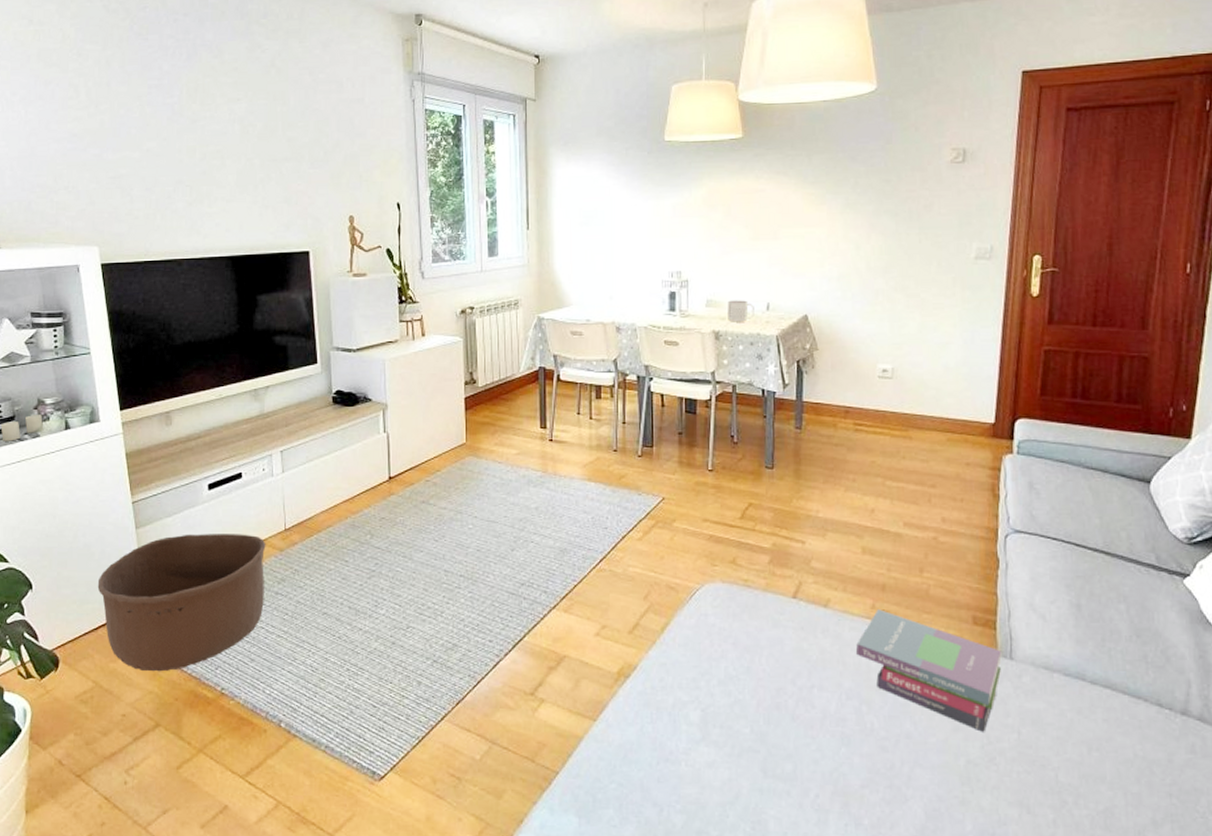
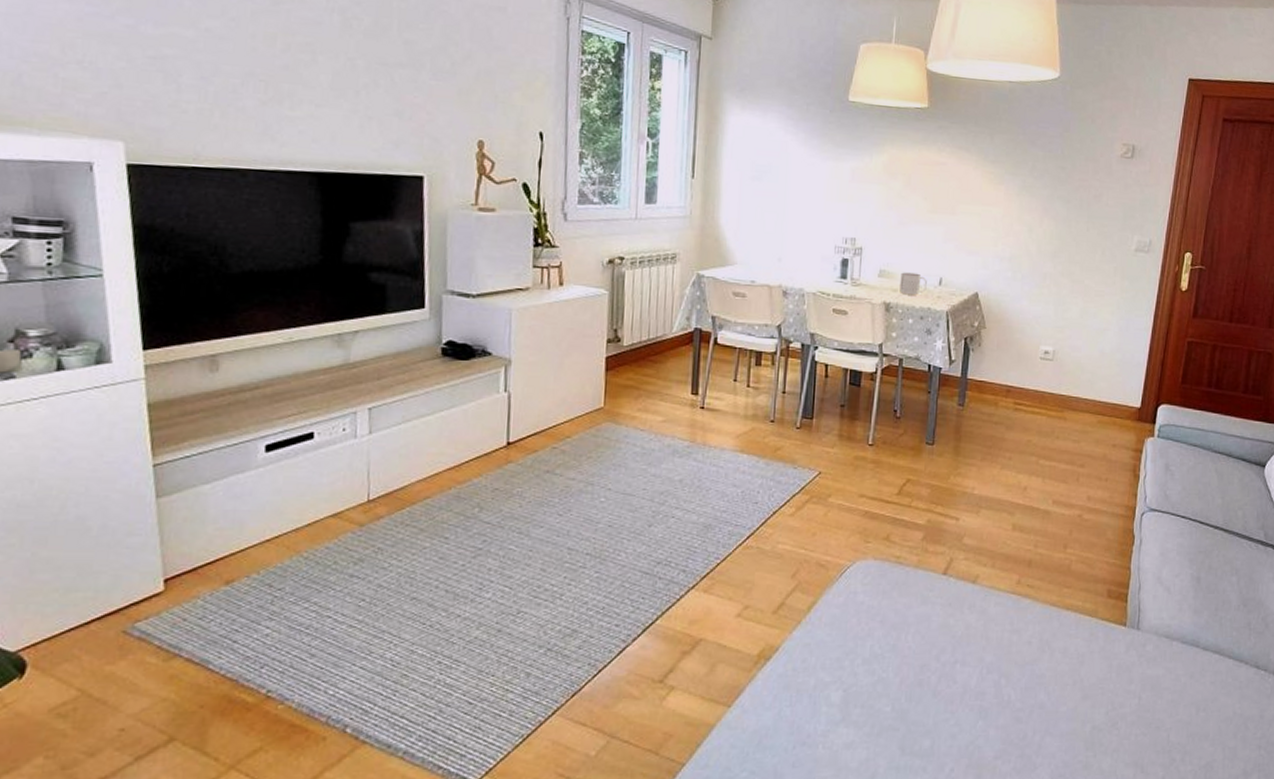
basket: present [97,534,266,672] -> none [93,505,341,674]
books: present [855,609,1002,732] -> none [998,585,1130,699]

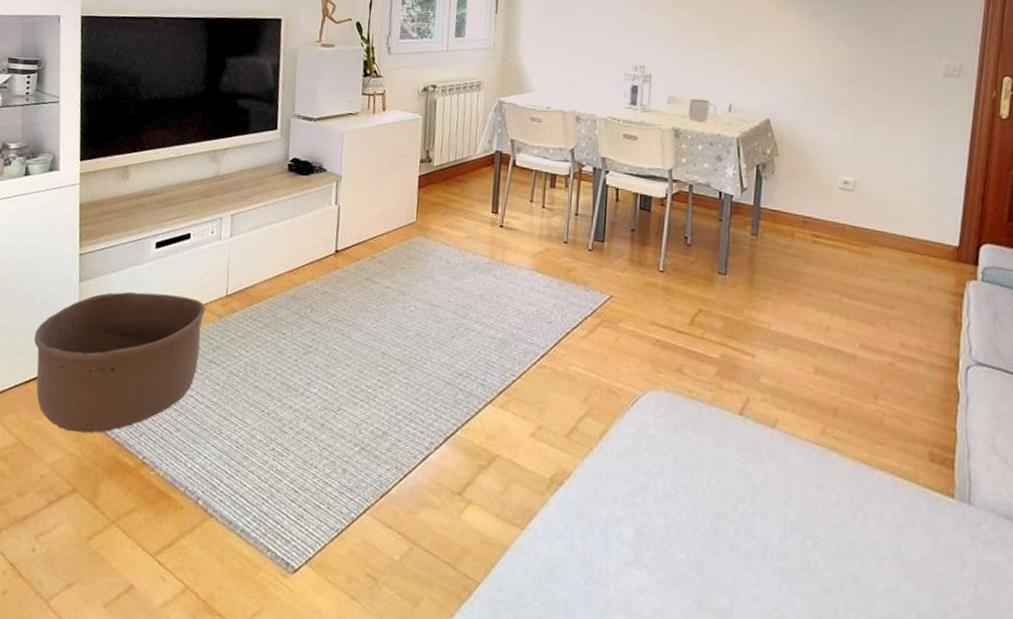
basket: none [93,505,341,674] -> present [34,291,206,434]

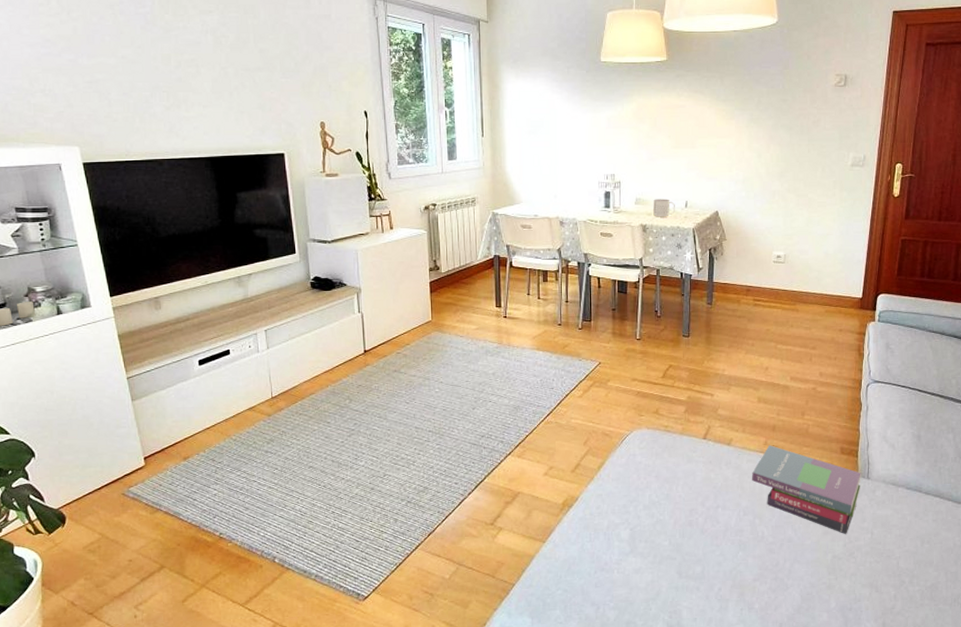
basket: present [34,291,206,434] -> none [98,402,255,523]
books: none [802,435,959,583] -> present [751,445,861,534]

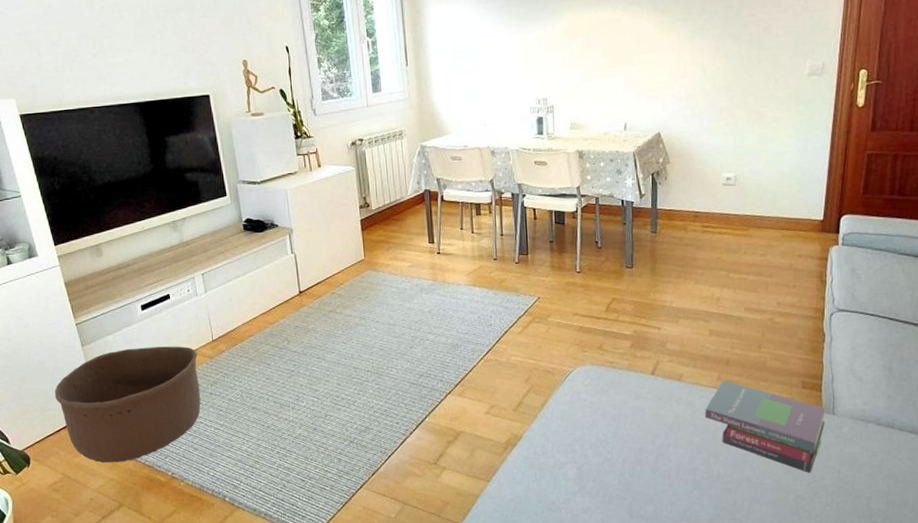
basket: none [98,402,255,523] -> present [54,346,201,463]
mug: present [653,199,675,217] -> none [589,122,613,142]

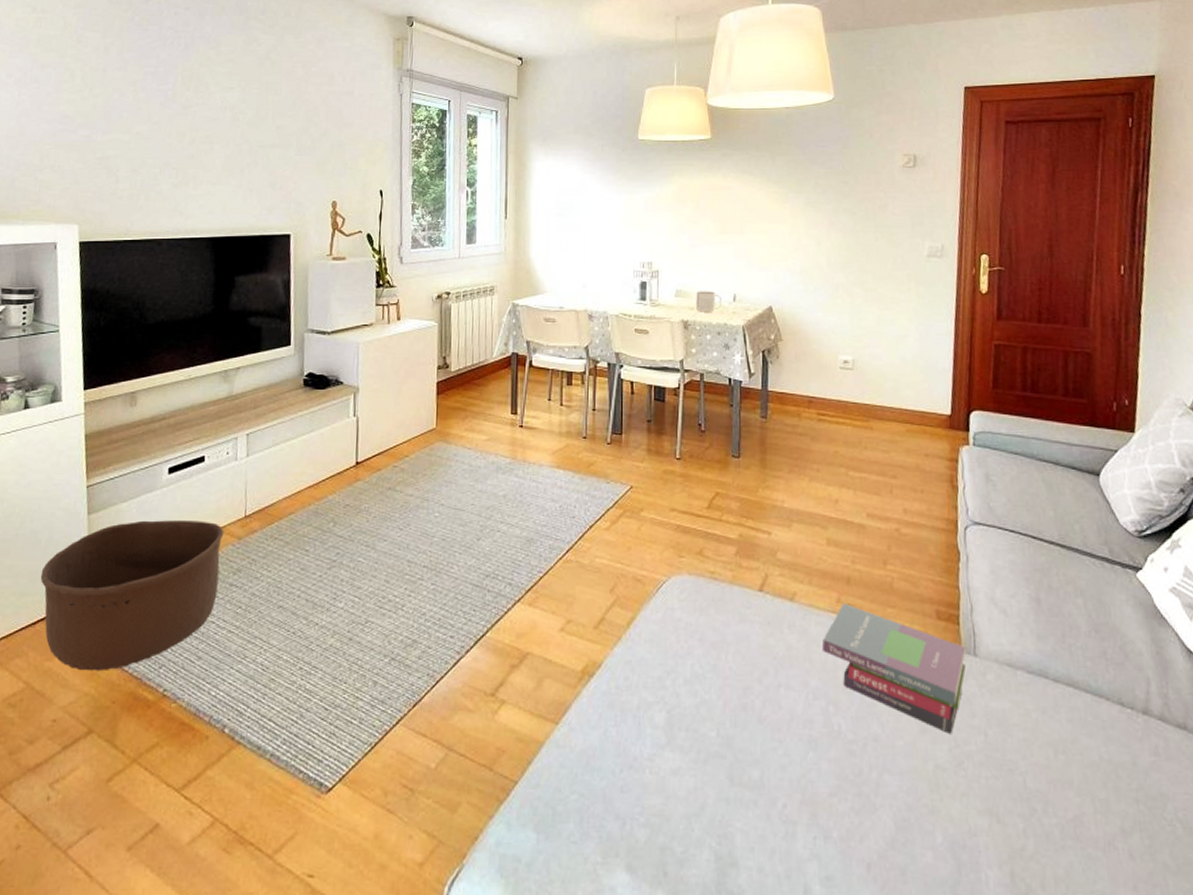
mug: none [589,122,613,142] -> present [696,291,722,312]

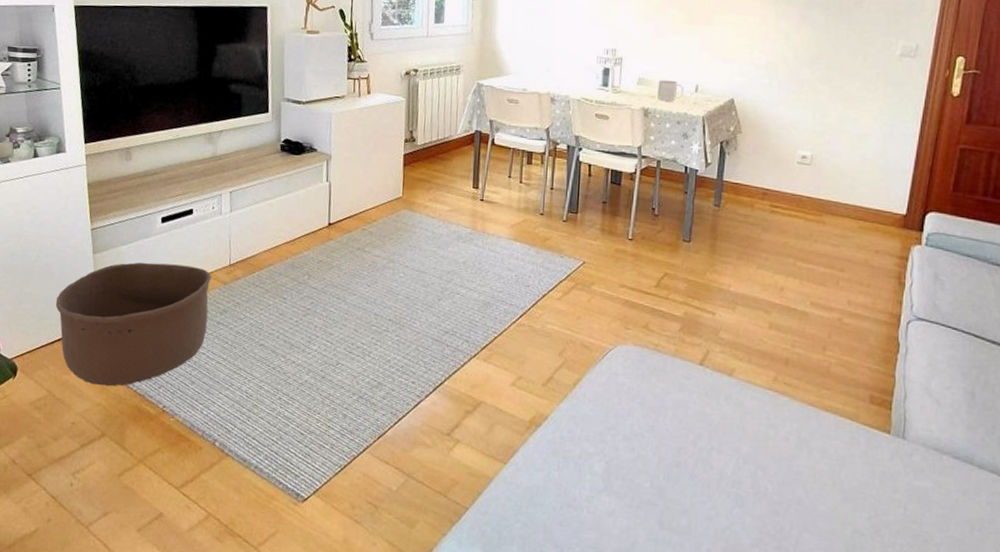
books: present [821,603,966,734] -> none [755,382,895,505]

